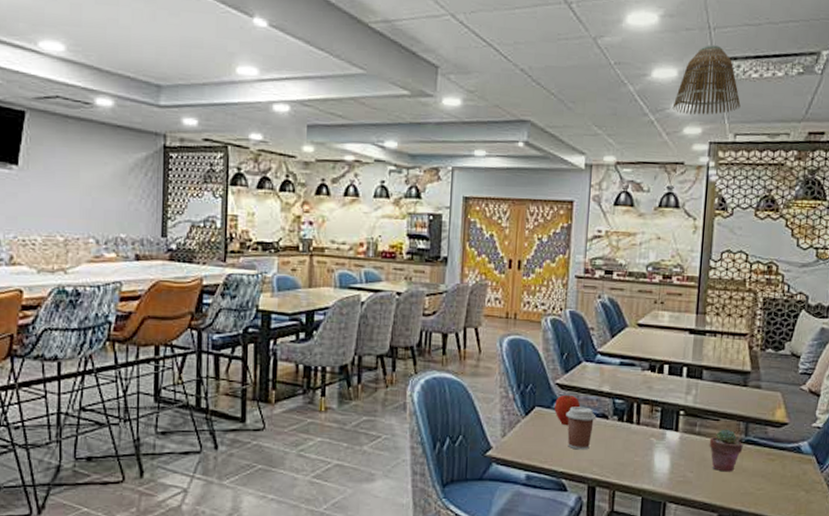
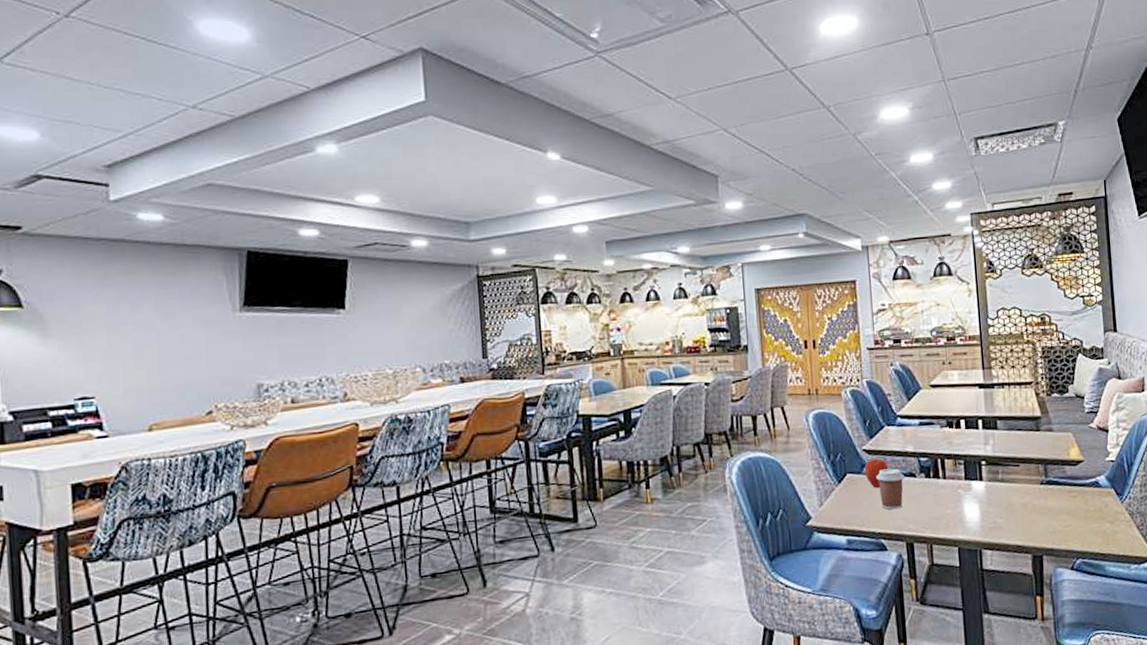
lamp shade: present [672,45,741,115] -> none [932,128,994,191]
potted succulent: present [709,429,743,472] -> none [1013,472,1046,514]

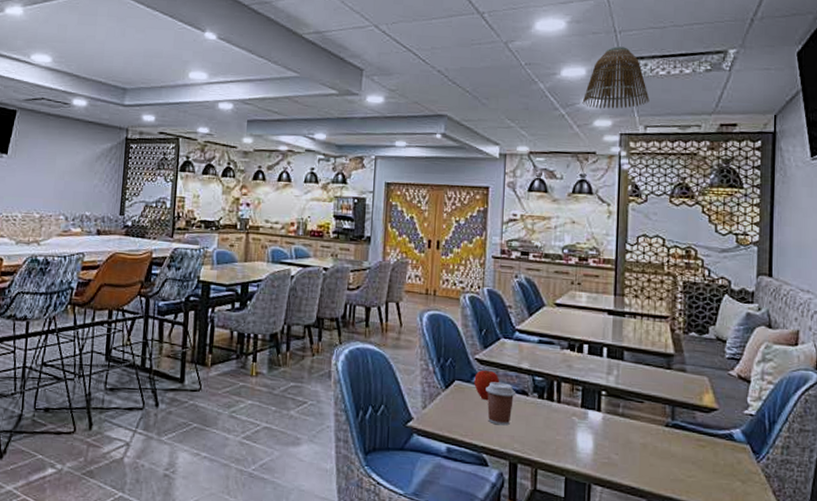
lamp shade: none [932,128,994,191] -> present [582,46,650,109]

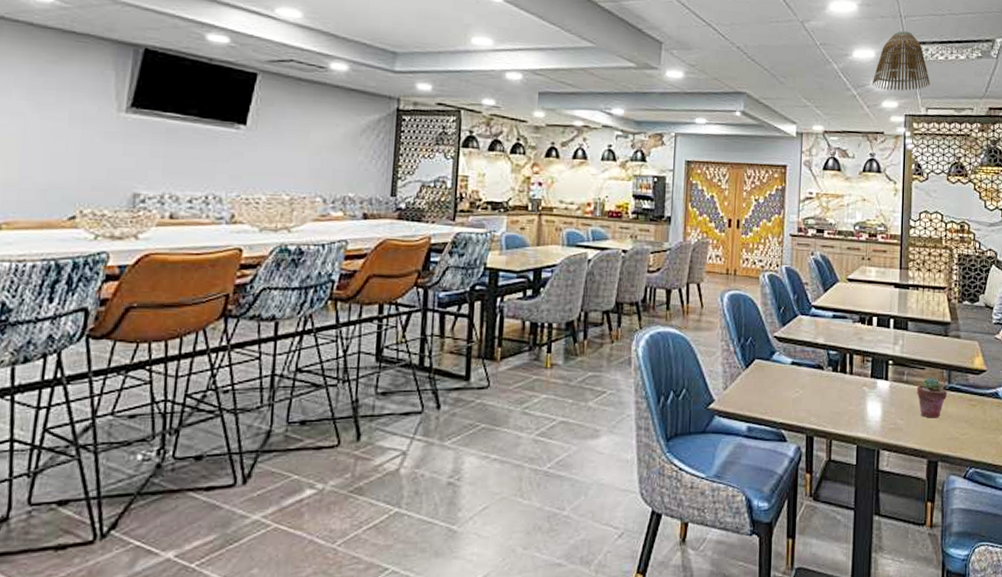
apple: present [474,370,500,401] -> none [773,347,798,377]
coffee cup: present [485,382,516,426] -> none [784,358,813,400]
potted succulent: none [634,411,670,457] -> present [916,377,947,418]

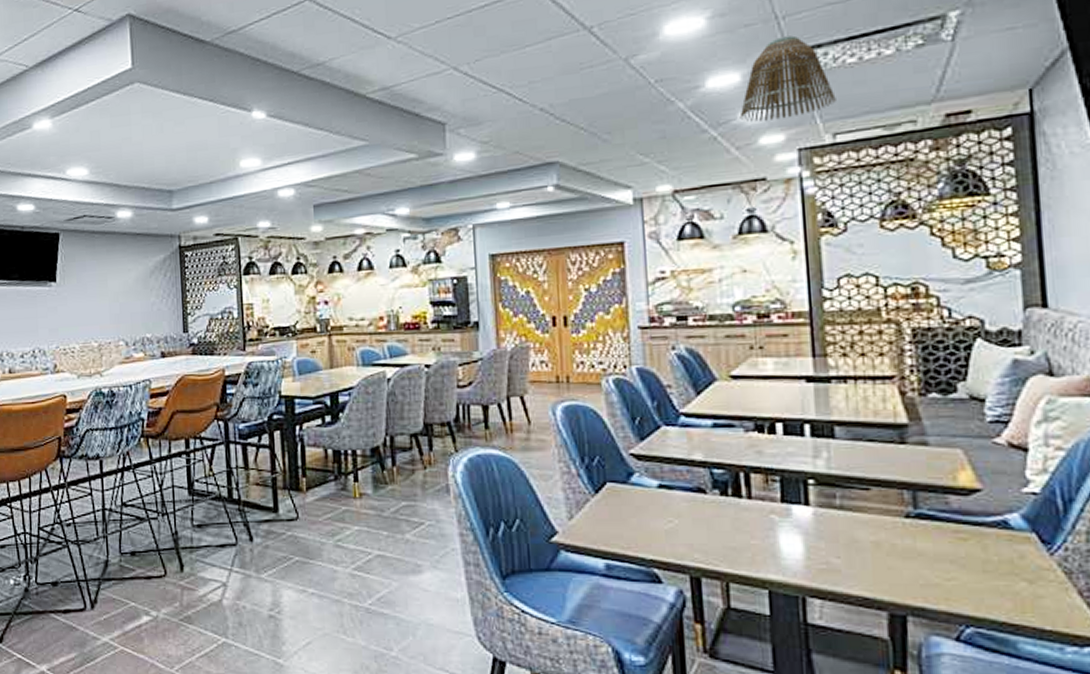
potted succulent: present [916,377,947,418] -> none [858,500,914,557]

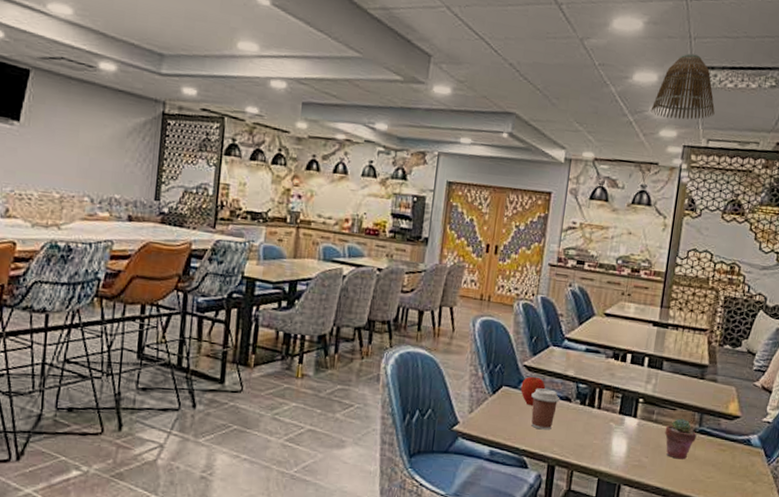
apple: none [631,466,666,504] -> present [520,376,546,406]
coffee cup: none [648,480,690,532] -> present [531,388,560,430]
potted succulent: none [858,500,914,557] -> present [664,418,697,460]

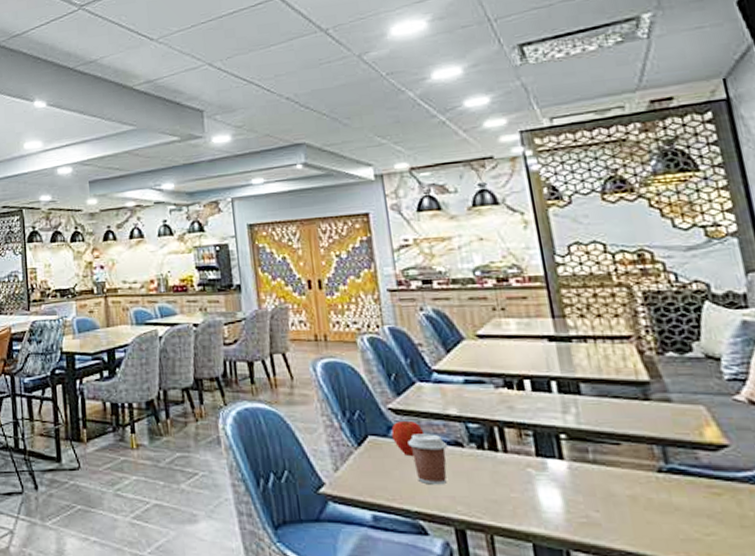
lamp shade: present [650,53,715,120] -> none [464,35,550,108]
potted succulent: present [664,418,697,460] -> none [612,454,667,511]

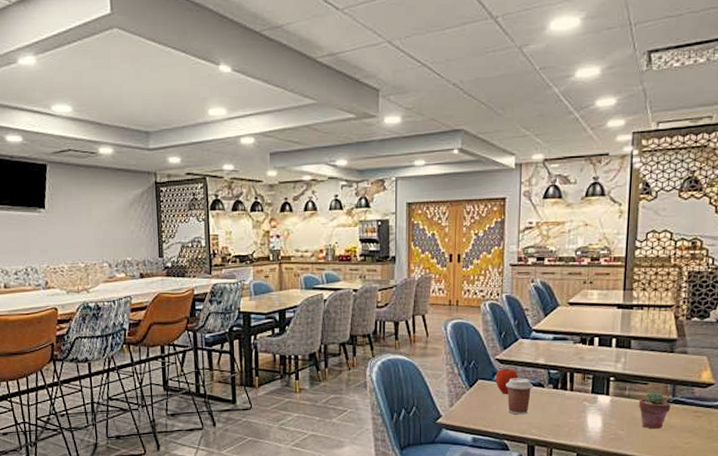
potted succulent: none [612,454,667,511] -> present [638,391,671,429]

